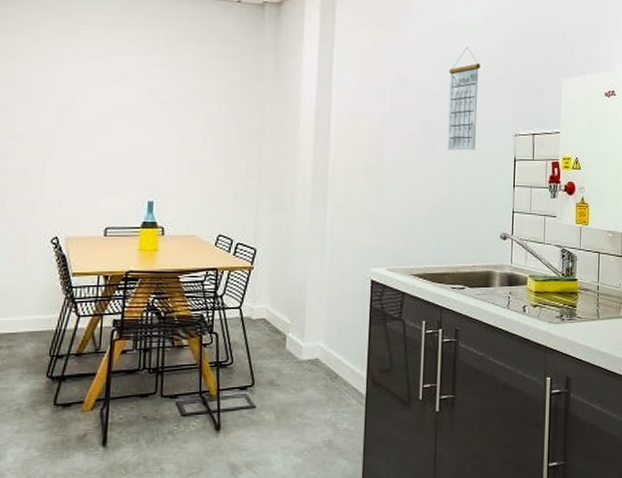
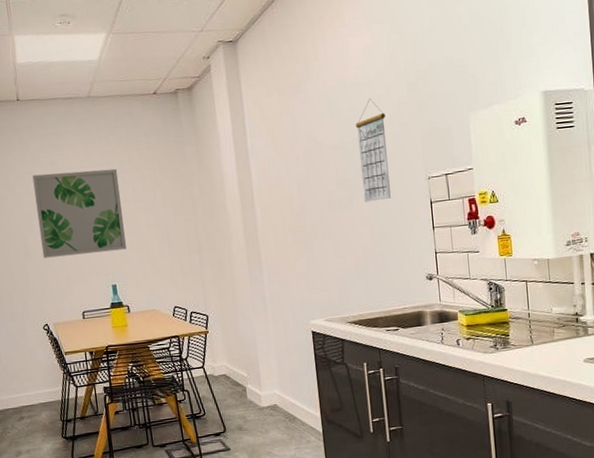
wall art: none [69,65,180,163] -> present [32,168,127,258]

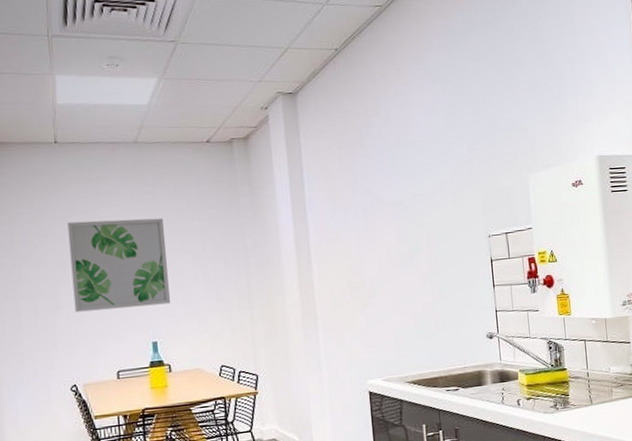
calendar: present [355,98,391,202] -> none [416,156,451,259]

